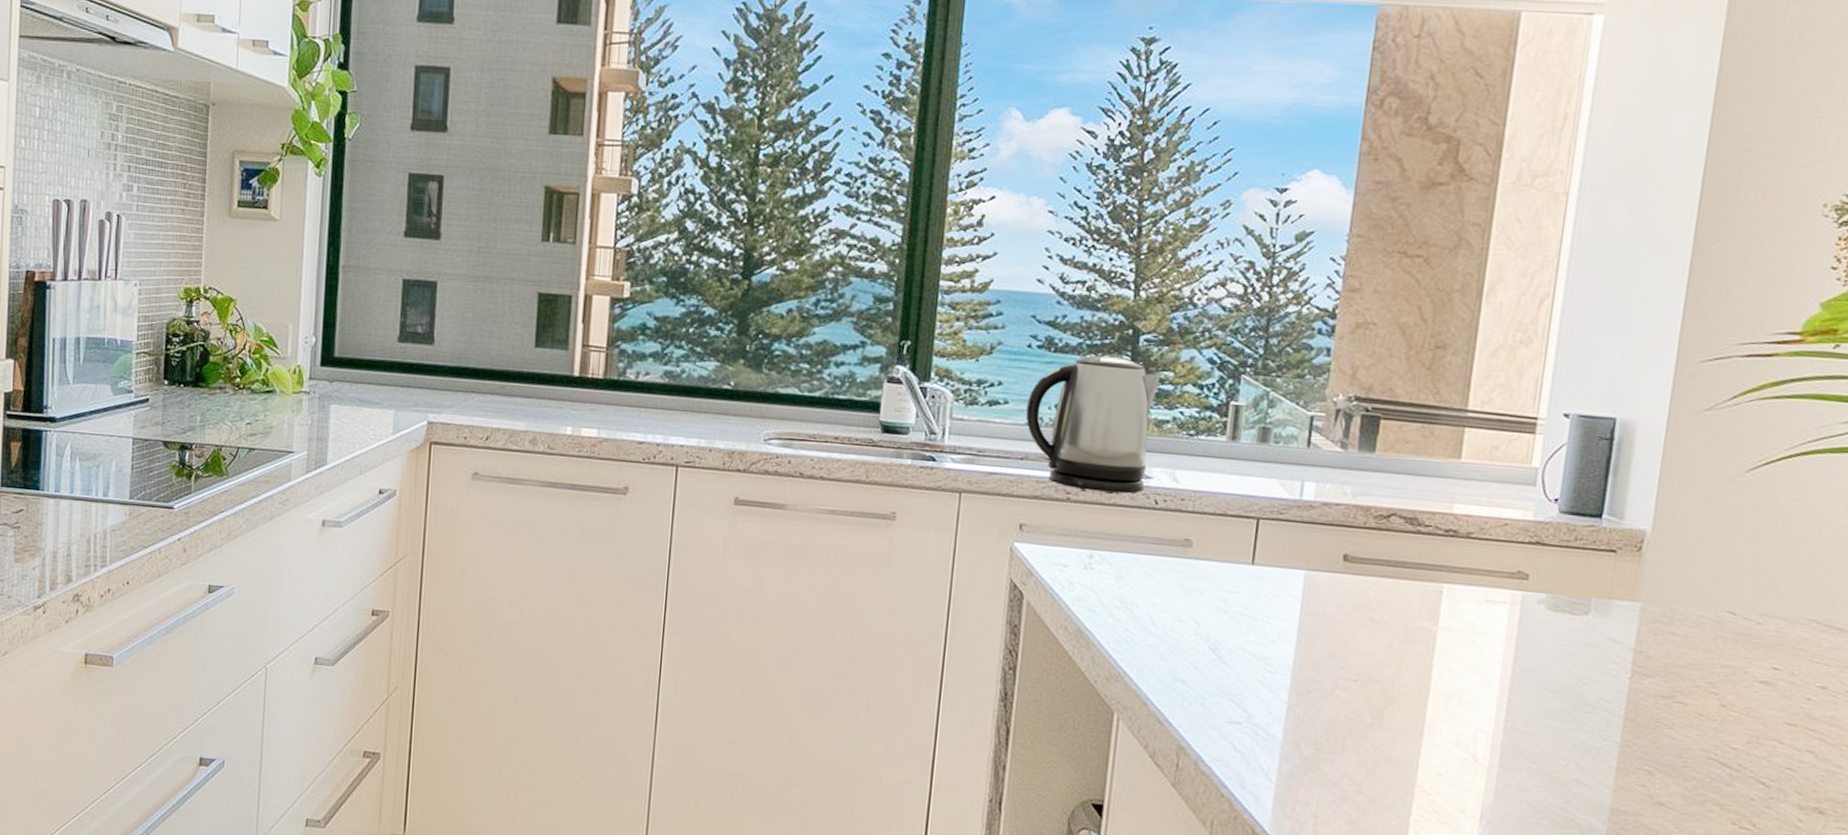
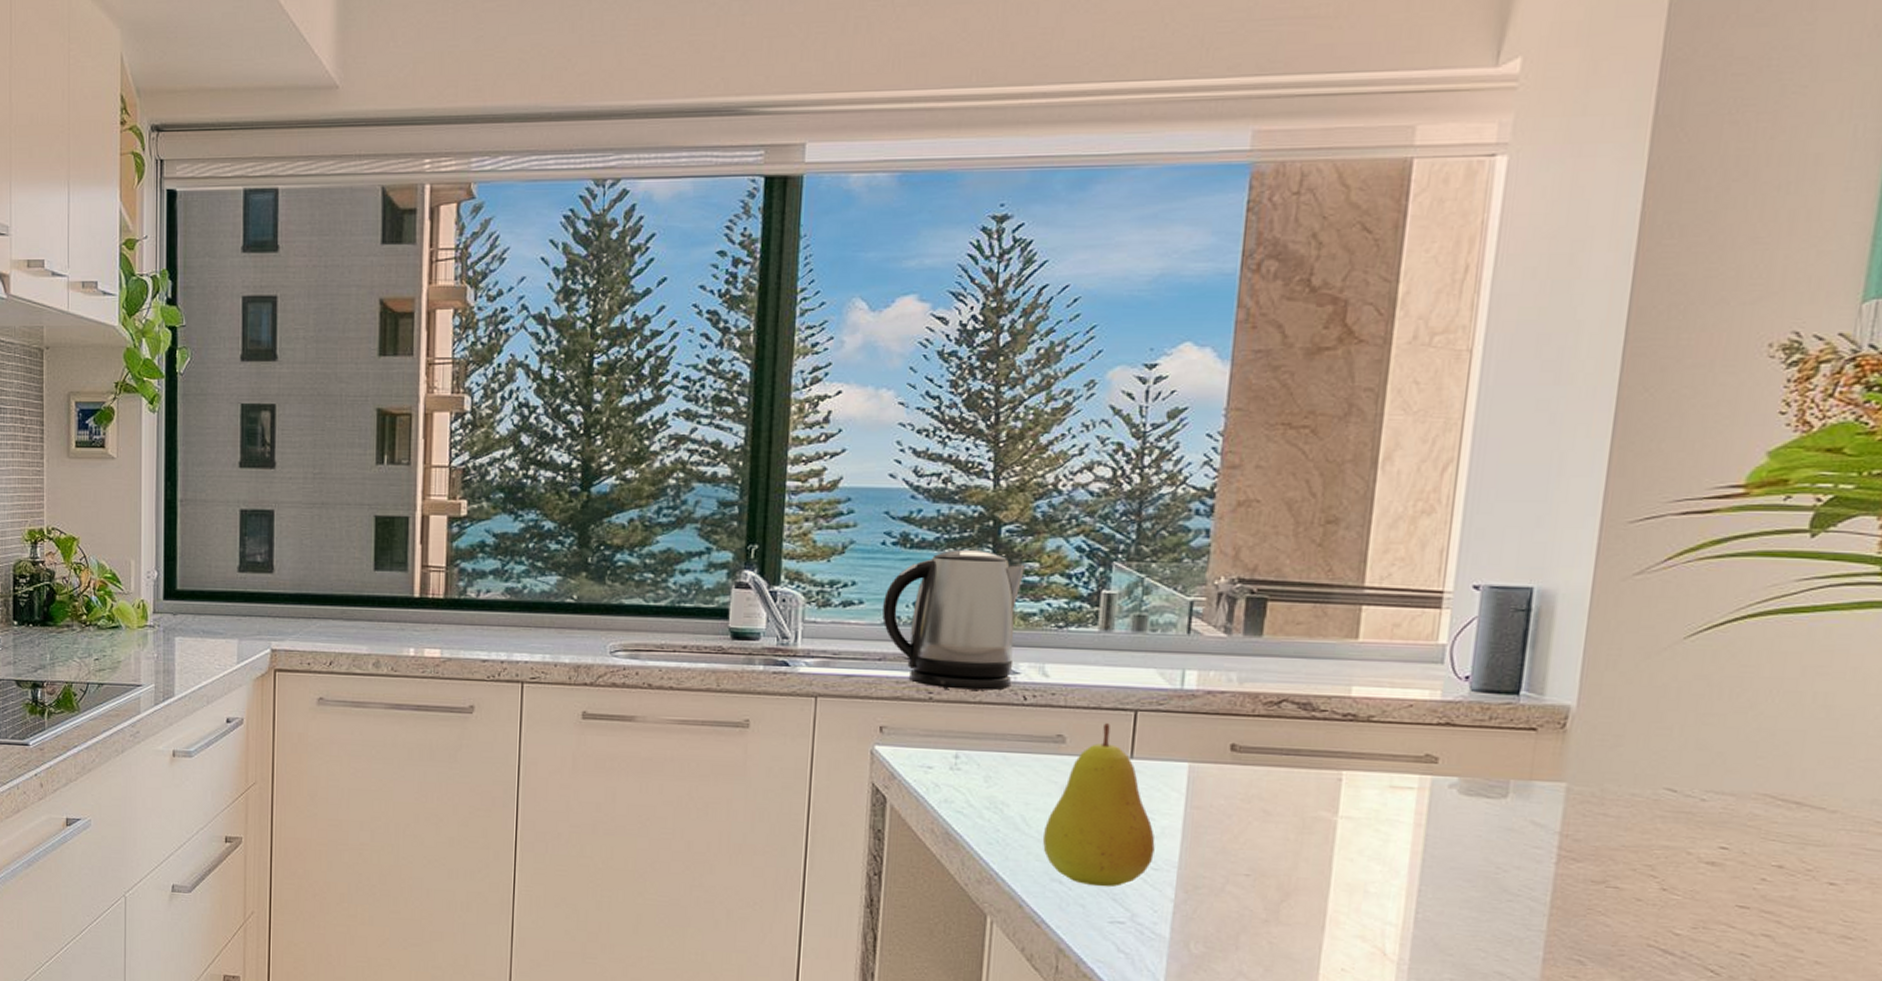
fruit: none [1168,530,1272,688] -> present [1042,723,1155,887]

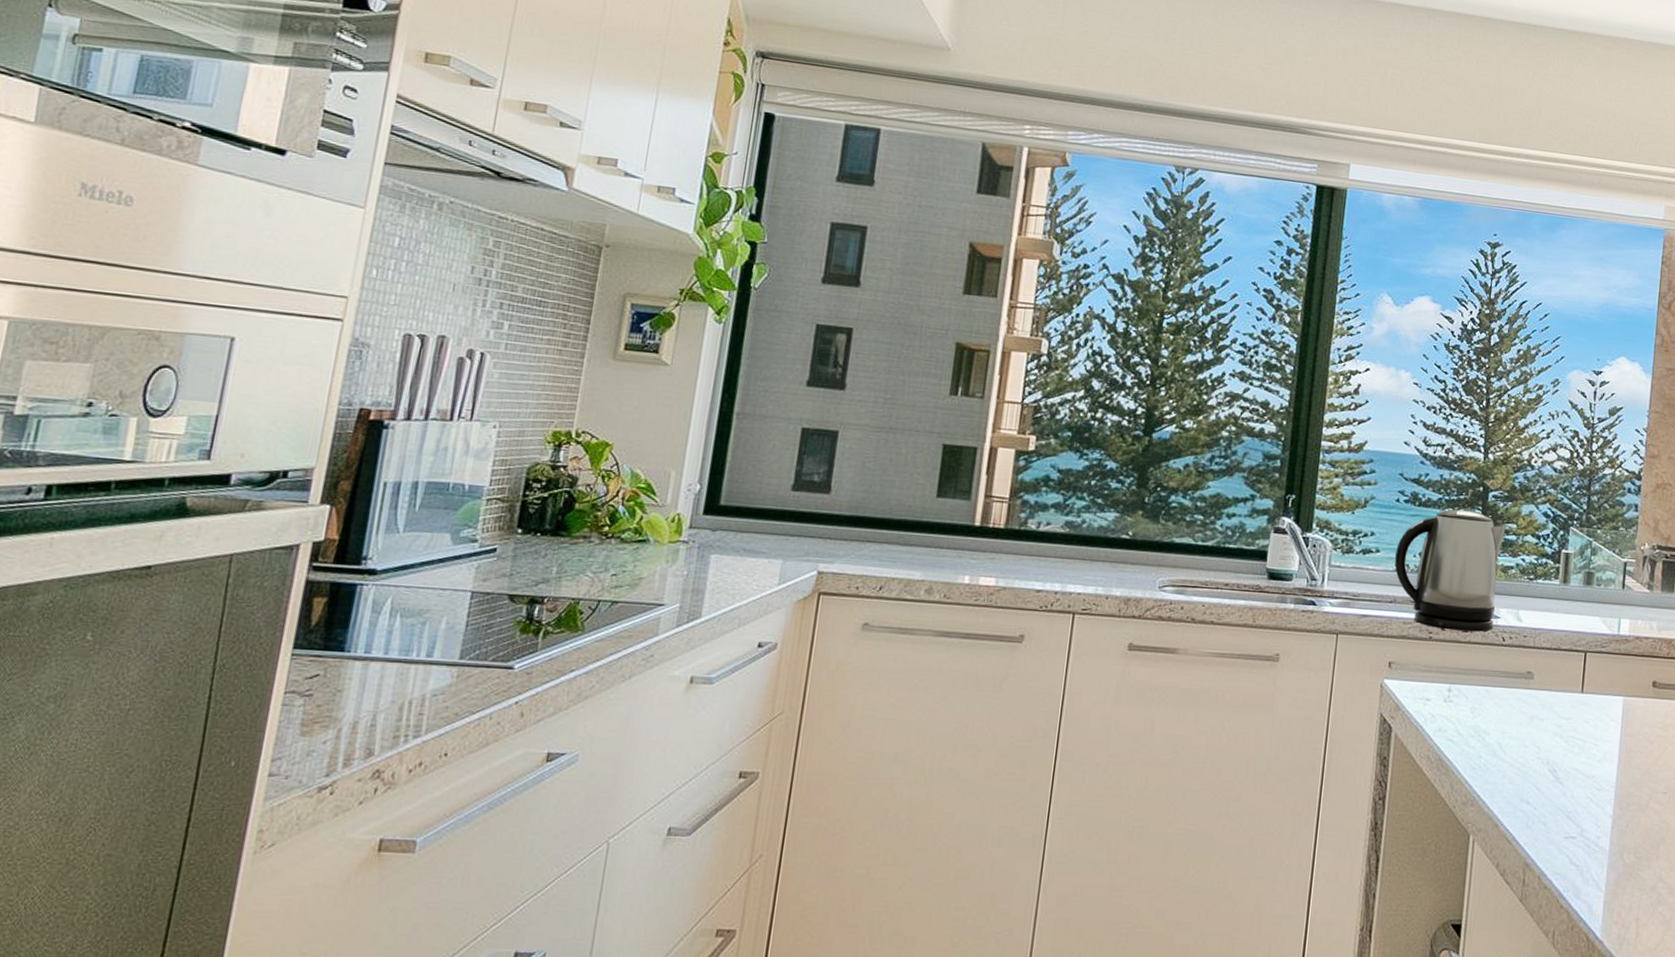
fruit: present [1042,723,1155,887] -> none [1514,662,1599,806]

